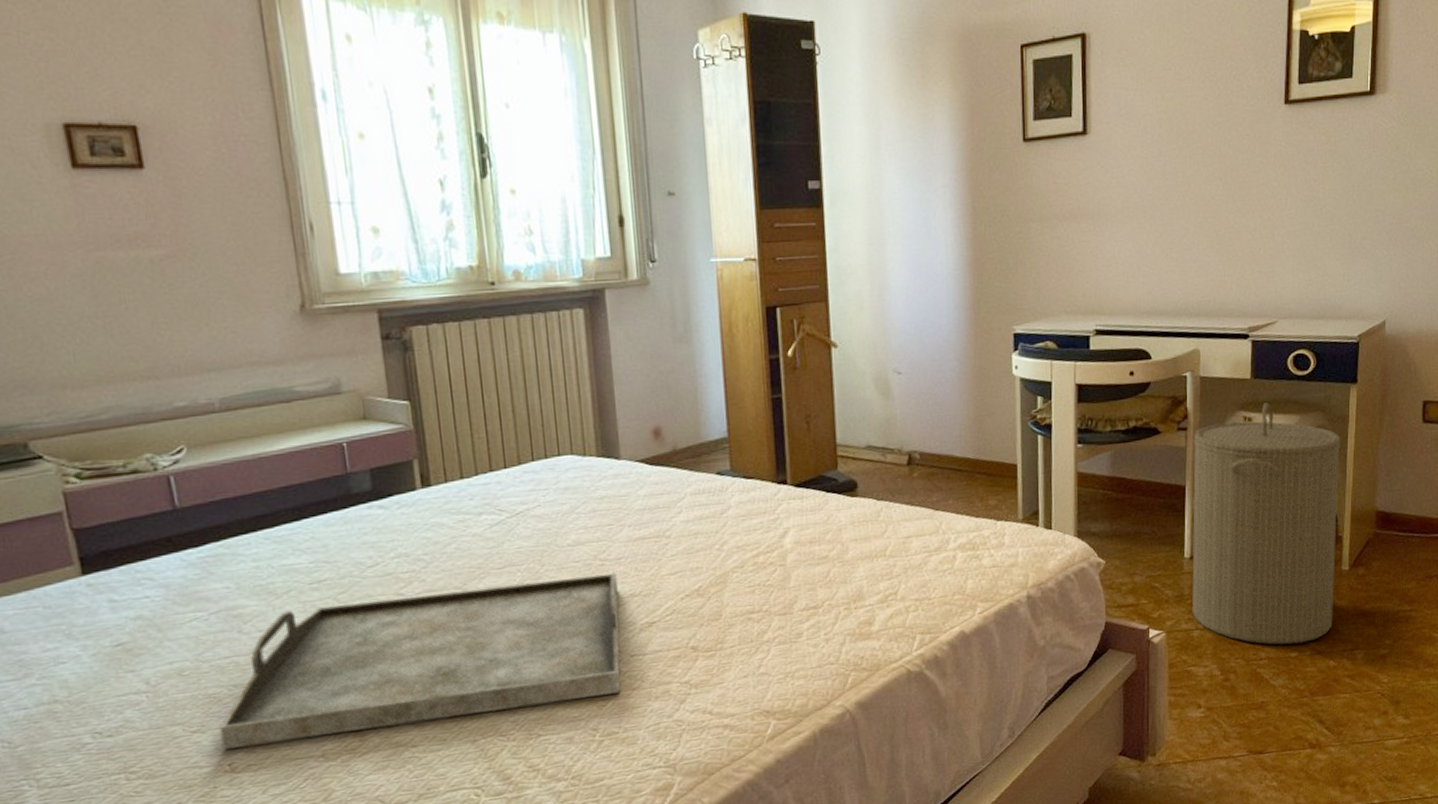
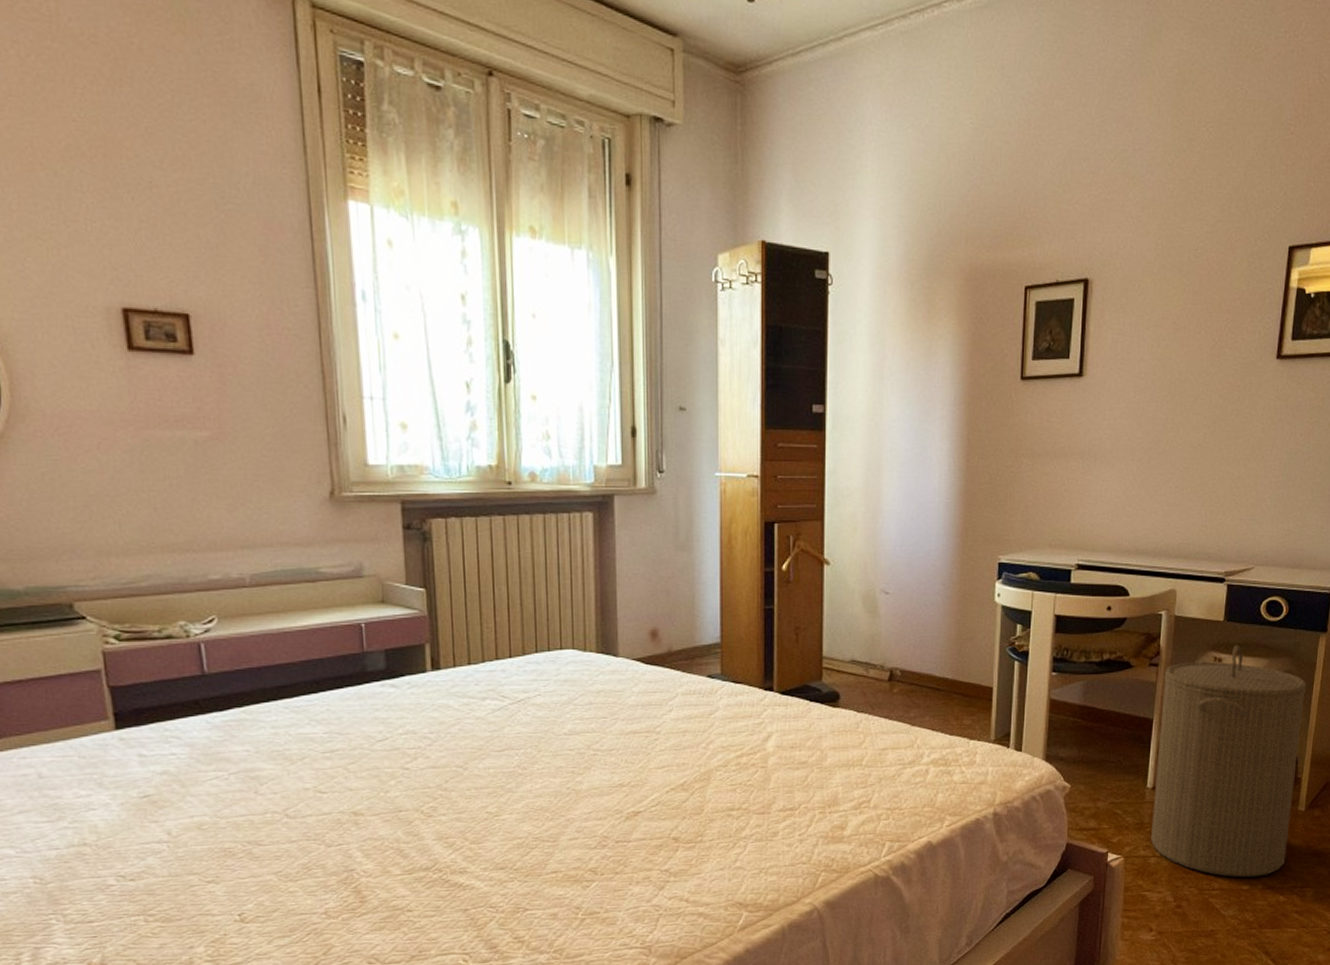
serving tray: present [219,572,621,749] -> none [232,763,609,900]

